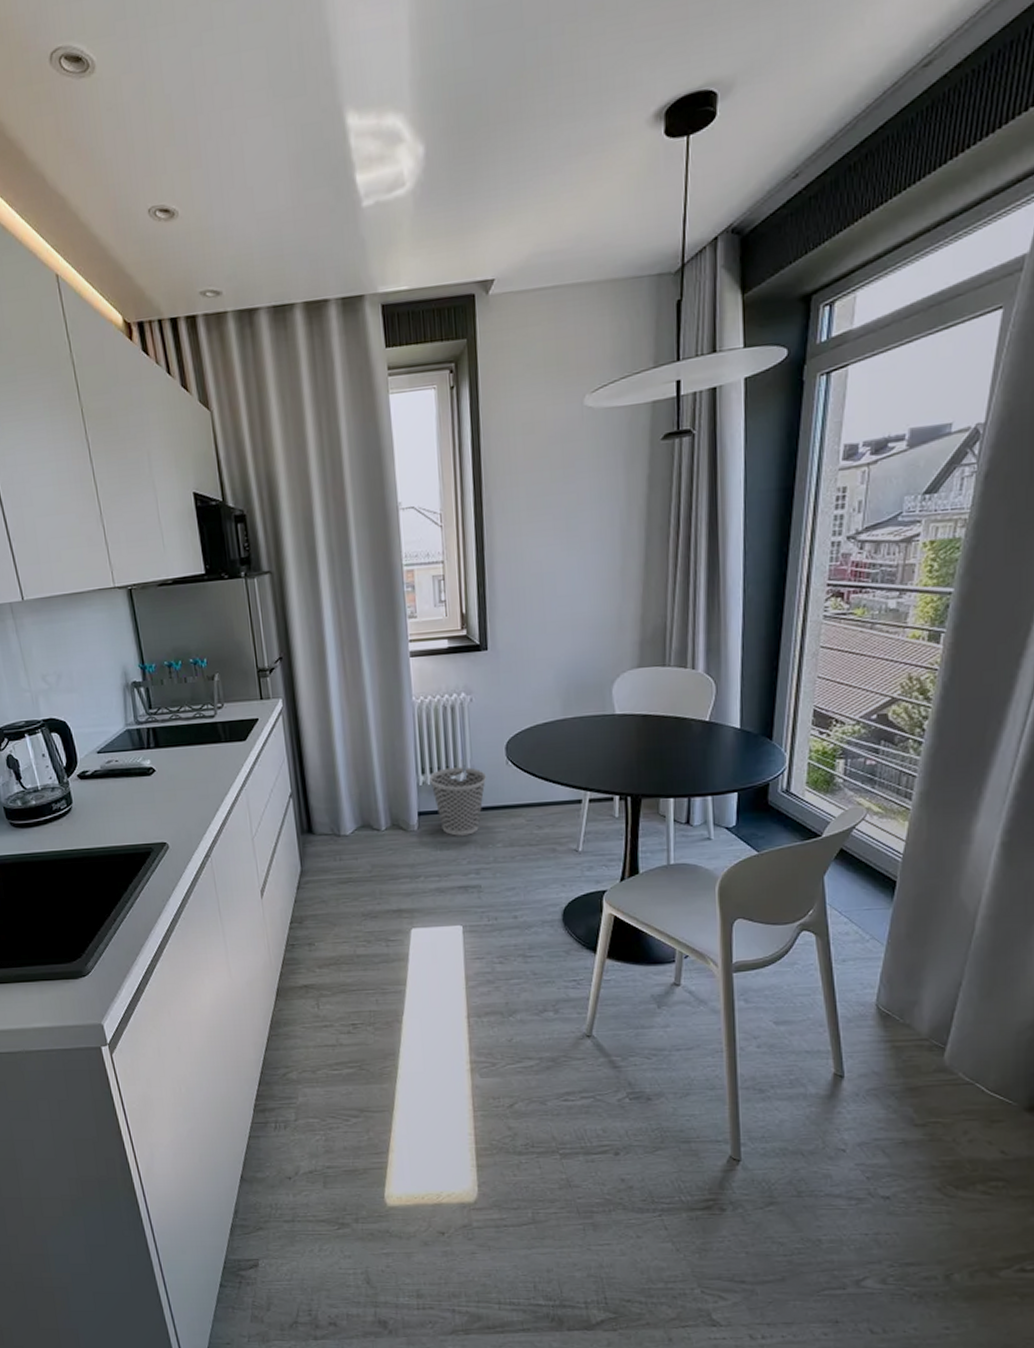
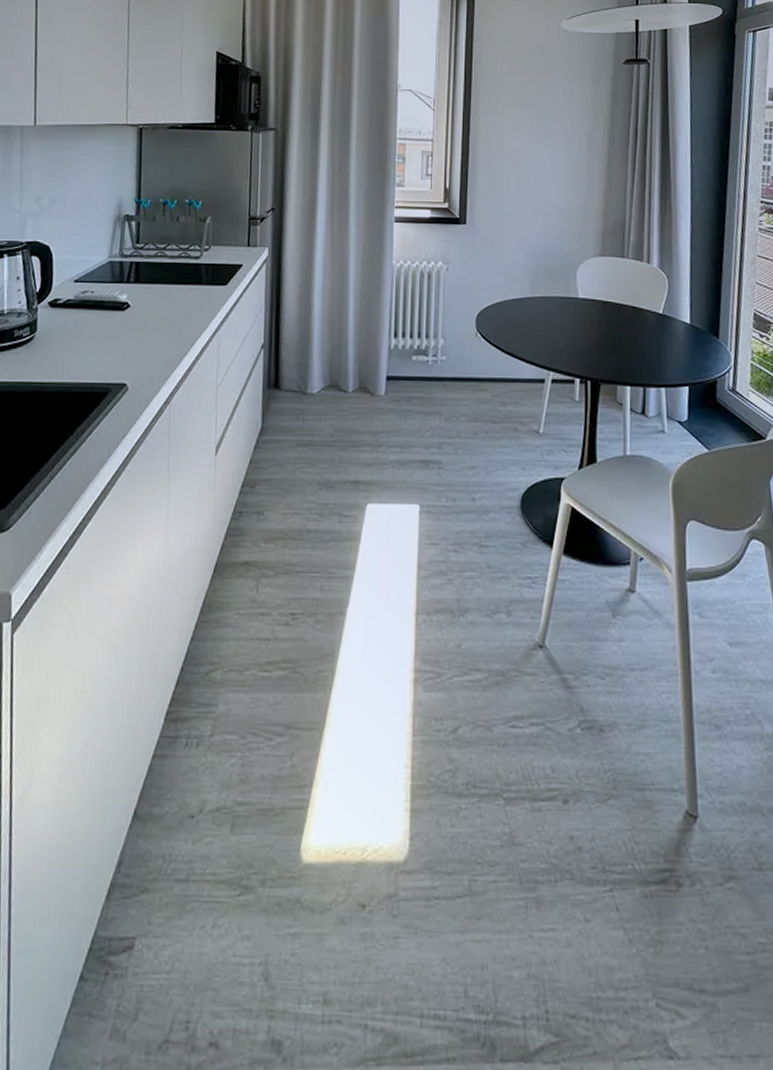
wastebasket: present [429,766,487,836] -> none [401,333,457,406]

